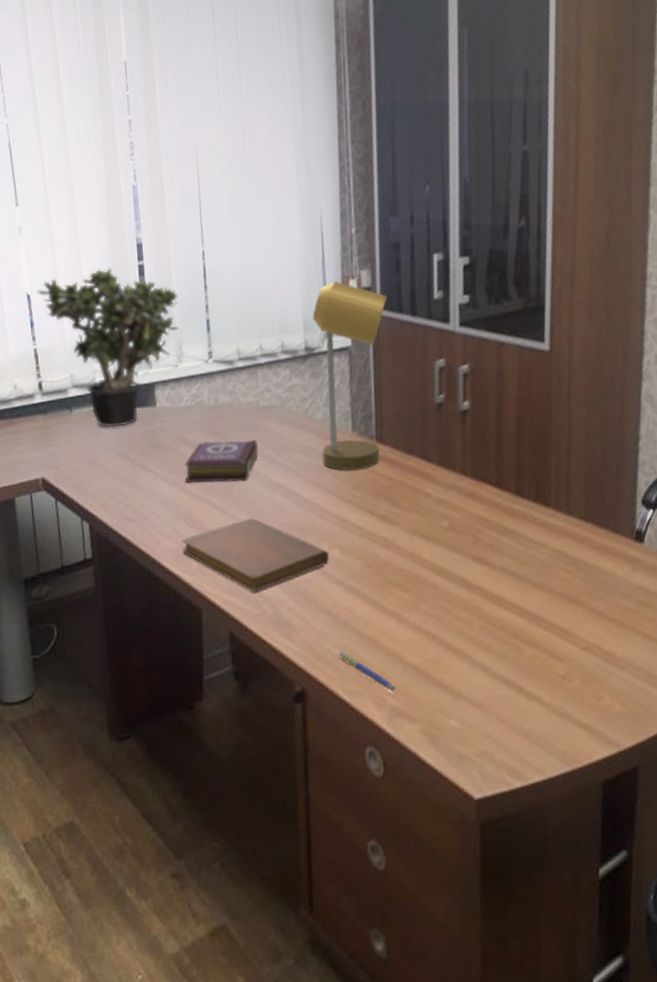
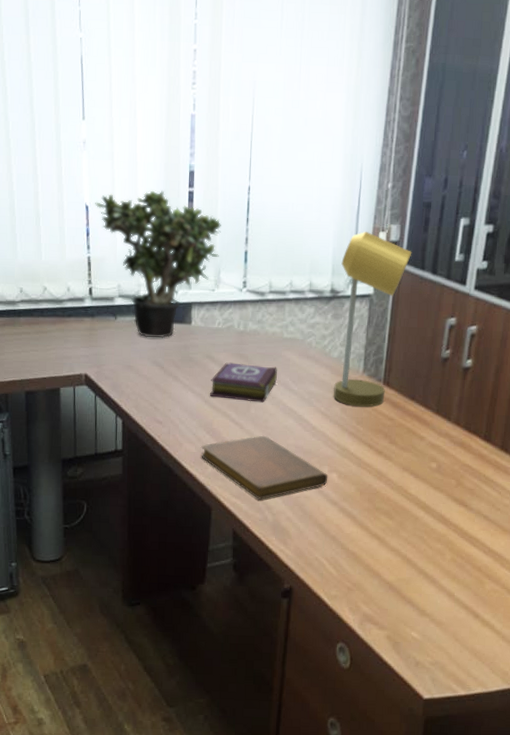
pen: present [338,652,396,692] -> none [325,561,370,601]

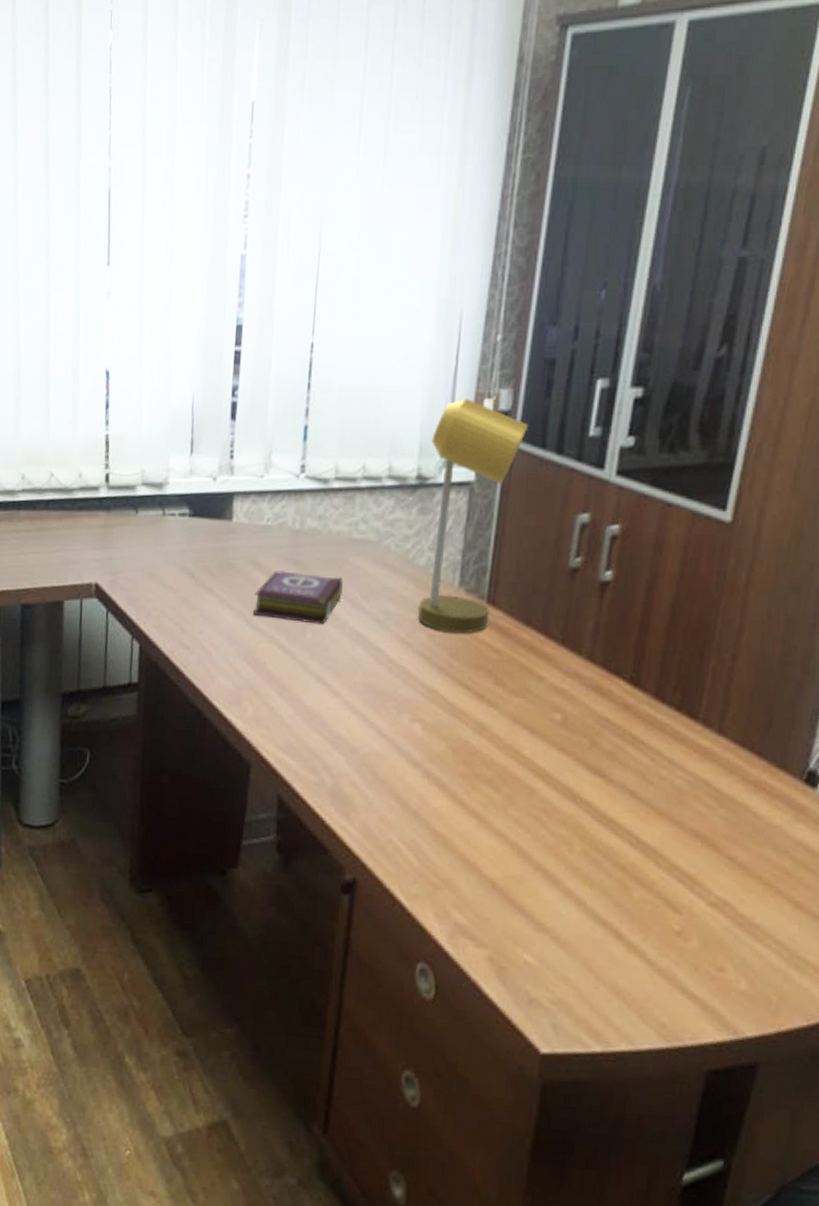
potted plant: present [95,190,221,338] -> none [117,350,275,539]
notebook: present [201,435,328,500] -> none [239,668,409,756]

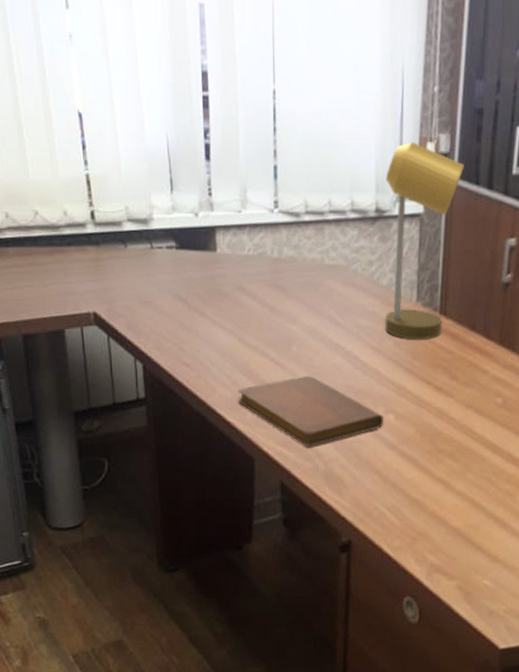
notebook: none [239,668,409,756] -> present [238,375,384,447]
book: present [252,570,343,625] -> none [243,294,320,339]

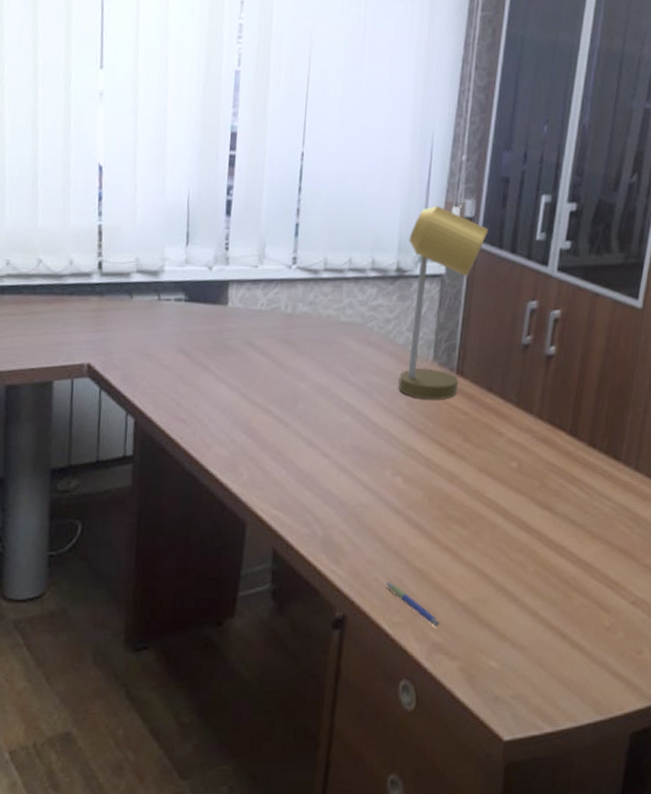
notebook: present [238,375,384,447] -> none [235,434,391,511]
pen: none [385,510,437,550] -> present [386,581,440,627]

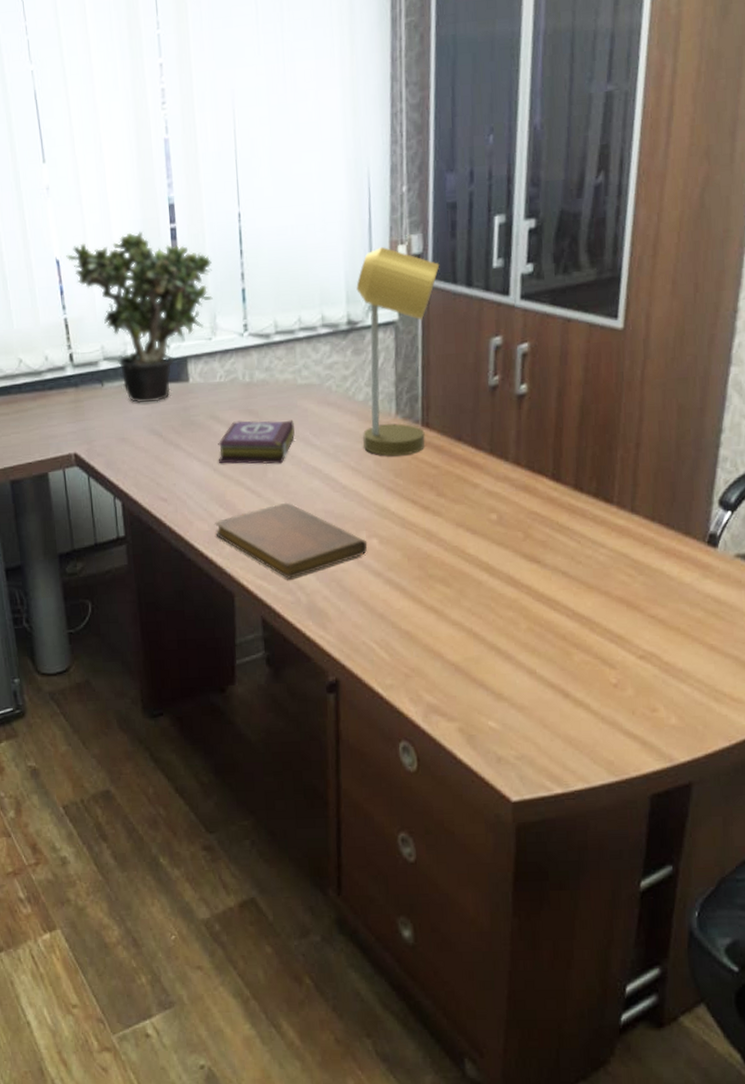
potted plant: none [111,151,268,322] -> present [66,231,213,404]
notebook: none [235,434,391,511] -> present [215,502,368,579]
book: none [247,350,332,396] -> present [218,420,295,465]
pen: present [386,581,440,627] -> none [374,644,433,688]

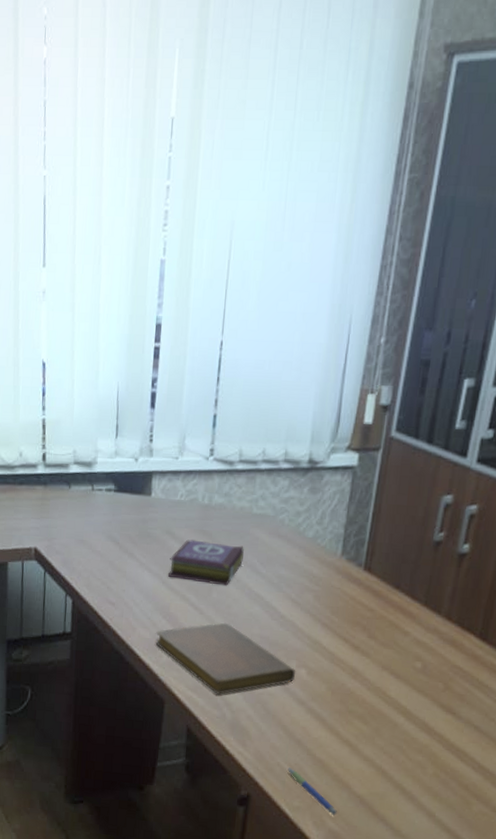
potted plant: present [66,231,213,404] -> none [52,345,189,511]
desk lamp: present [356,246,440,457] -> none [306,392,405,595]
pen: none [374,644,433,688] -> present [288,767,337,815]

